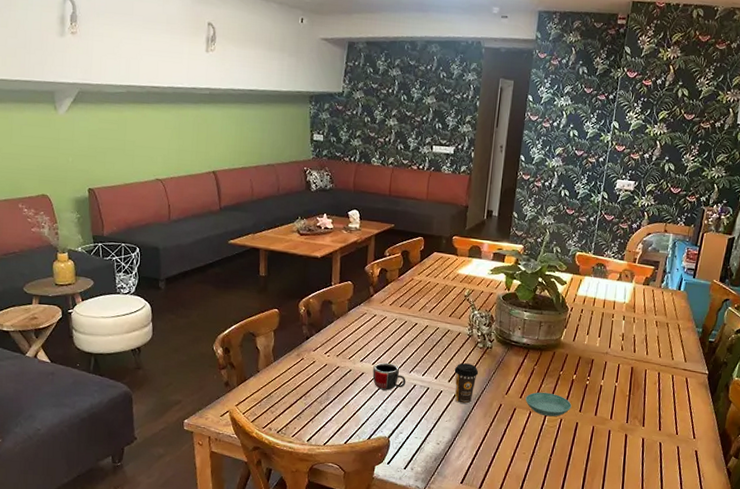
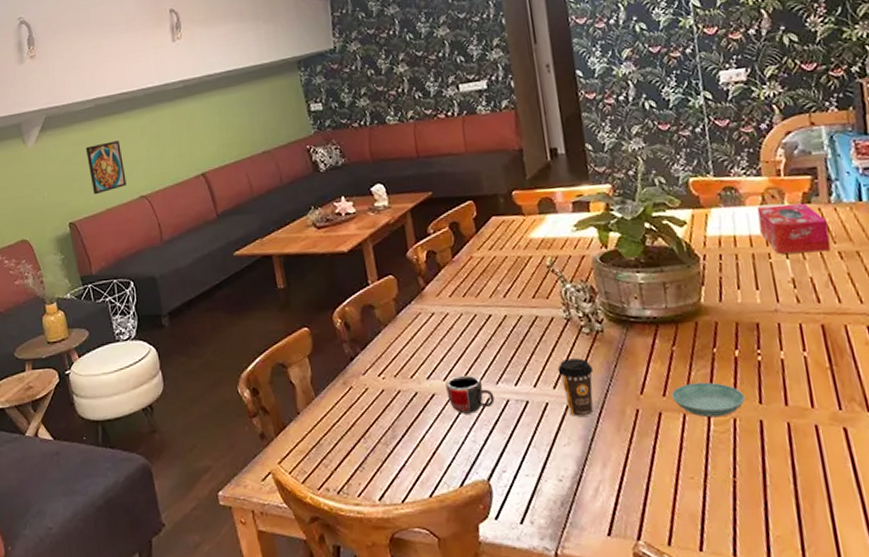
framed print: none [112,126,146,170] -> present [85,140,127,195]
tissue box: none [612,281,656,319] -> present [756,202,831,254]

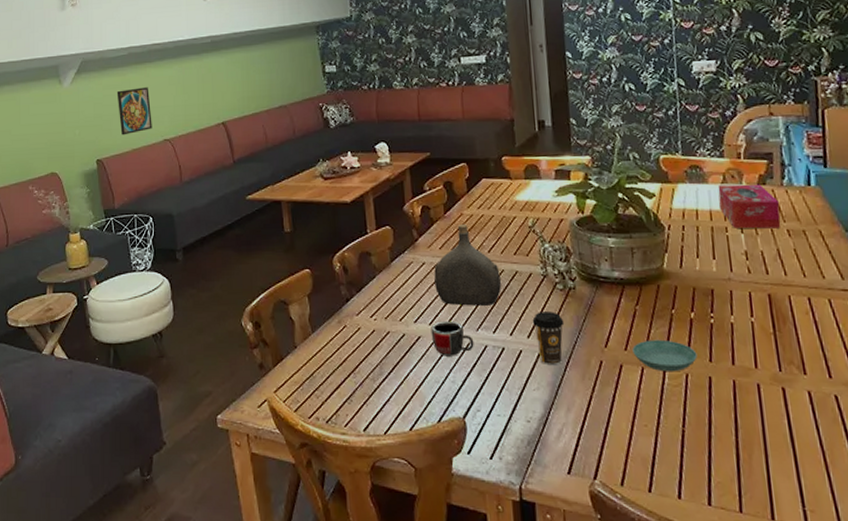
water jug: none [444,267,521,358] -> present [434,223,502,306]

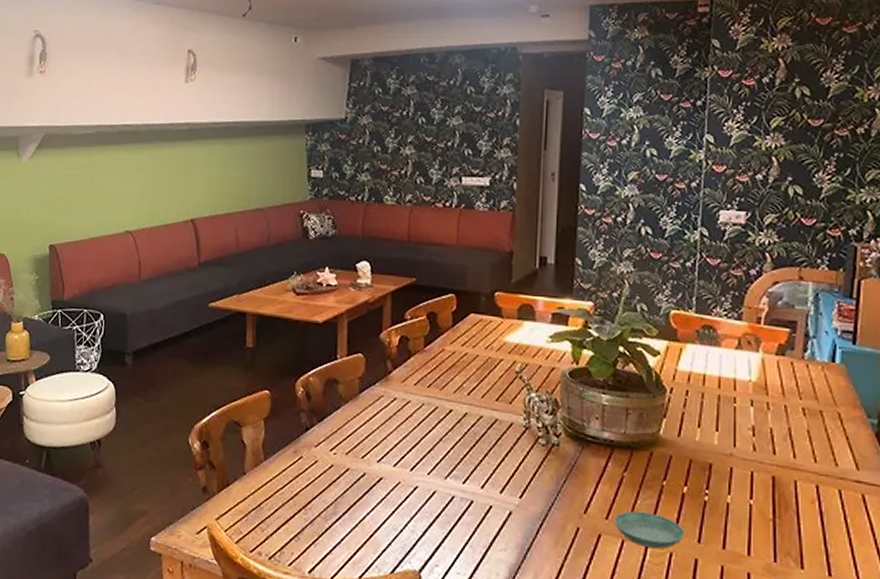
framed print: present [116,87,152,136] -> none [79,171,115,222]
mug: present [431,320,474,356] -> none [394,463,440,504]
water jug: present [434,223,502,306] -> none [404,360,479,453]
coffee cup: present [532,312,565,366] -> none [507,466,543,527]
tissue box: present [718,184,781,229] -> none [731,350,798,405]

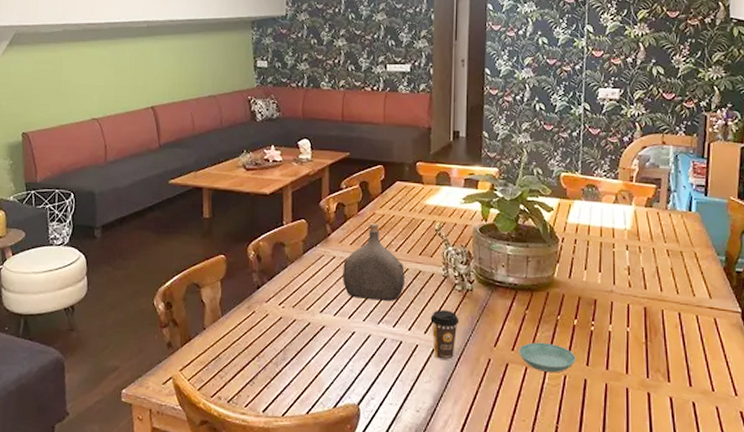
water jug: none [404,360,479,453] -> present [343,222,406,301]
coffee cup: none [507,466,543,527] -> present [430,310,460,361]

